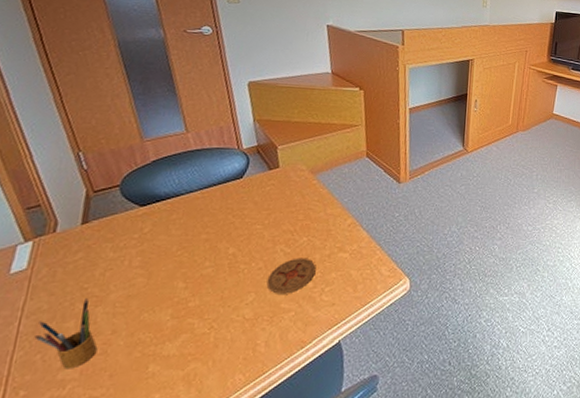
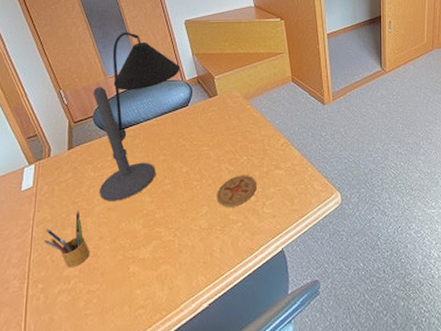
desk lamp: none [117,89,238,287] -> present [93,32,181,201]

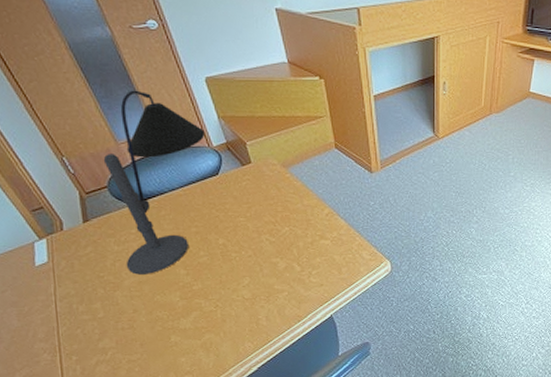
pencil box: present [44,210,90,268] -> none [71,284,125,340]
coaster: present [216,175,257,207] -> none [258,245,301,278]

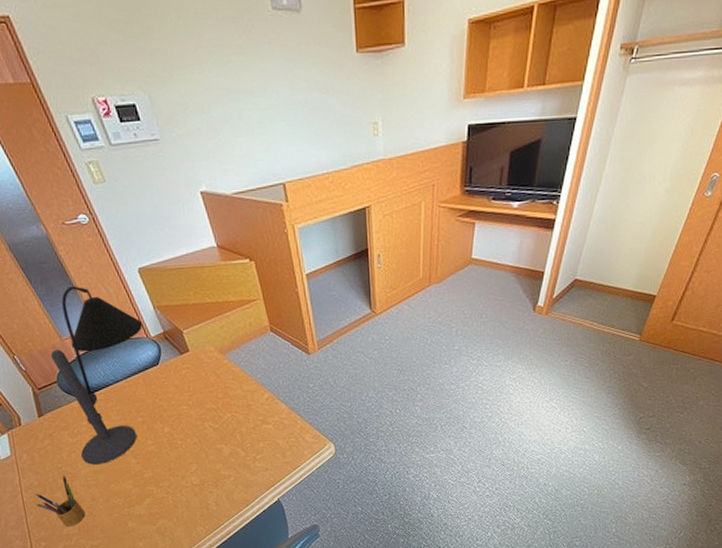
pencil box: none [71,284,125,340] -> present [36,474,86,527]

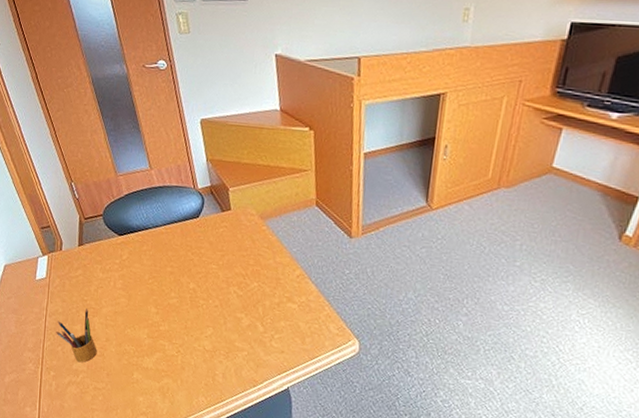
desk lamp: present [50,286,143,465] -> none [103,126,193,307]

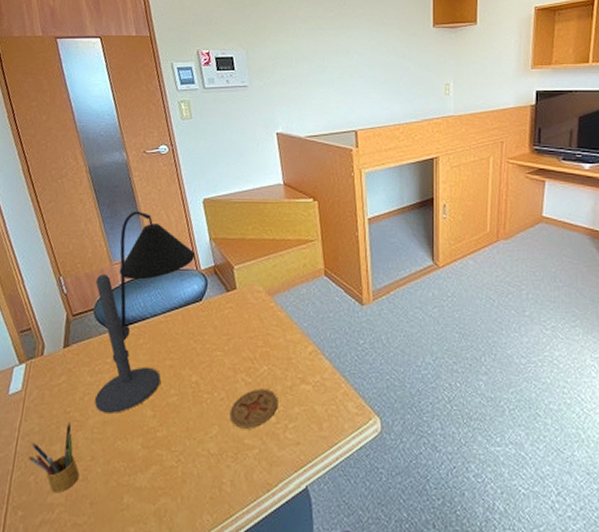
desk lamp: none [103,126,193,307] -> present [94,211,196,413]
coaster: none [222,301,266,334] -> present [229,388,278,429]

